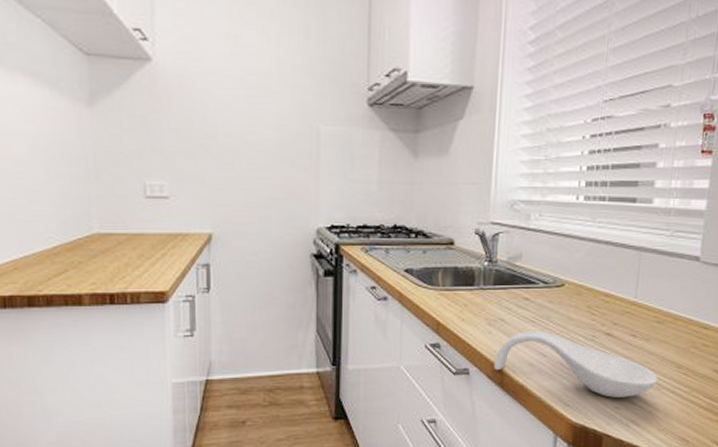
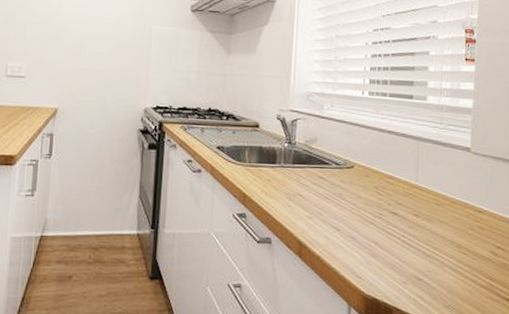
spoon rest: present [494,330,658,398] -> none [293,206,440,273]

